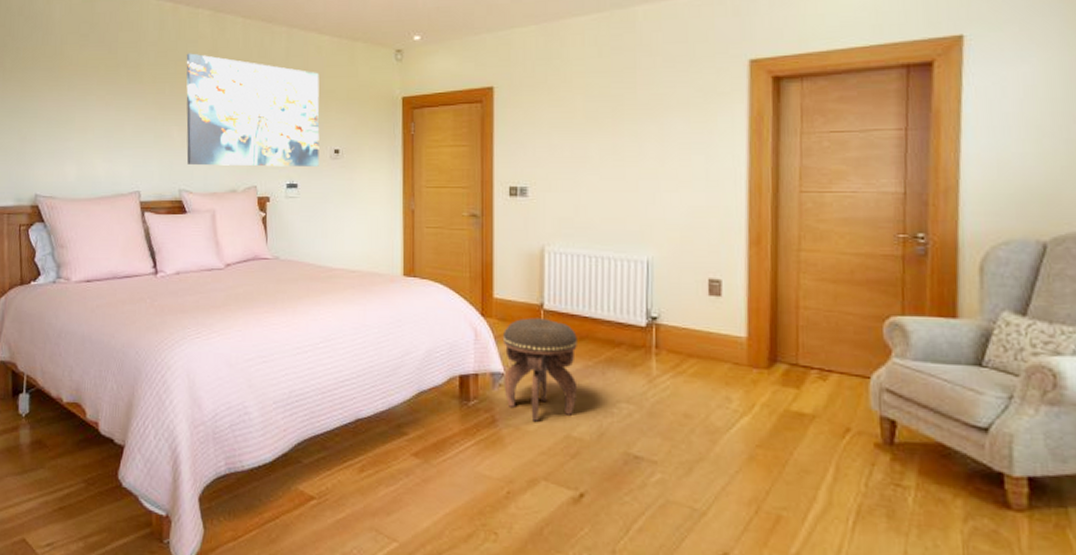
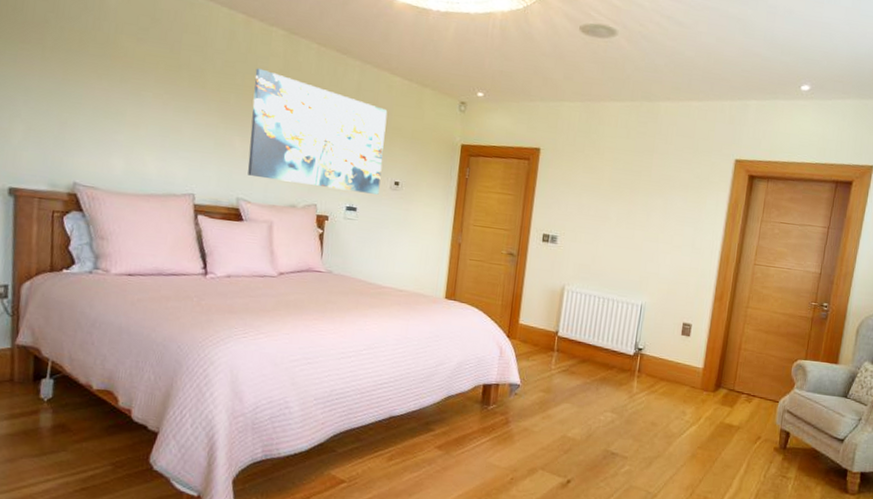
footstool: present [502,318,578,422] -> none [518,342,581,424]

